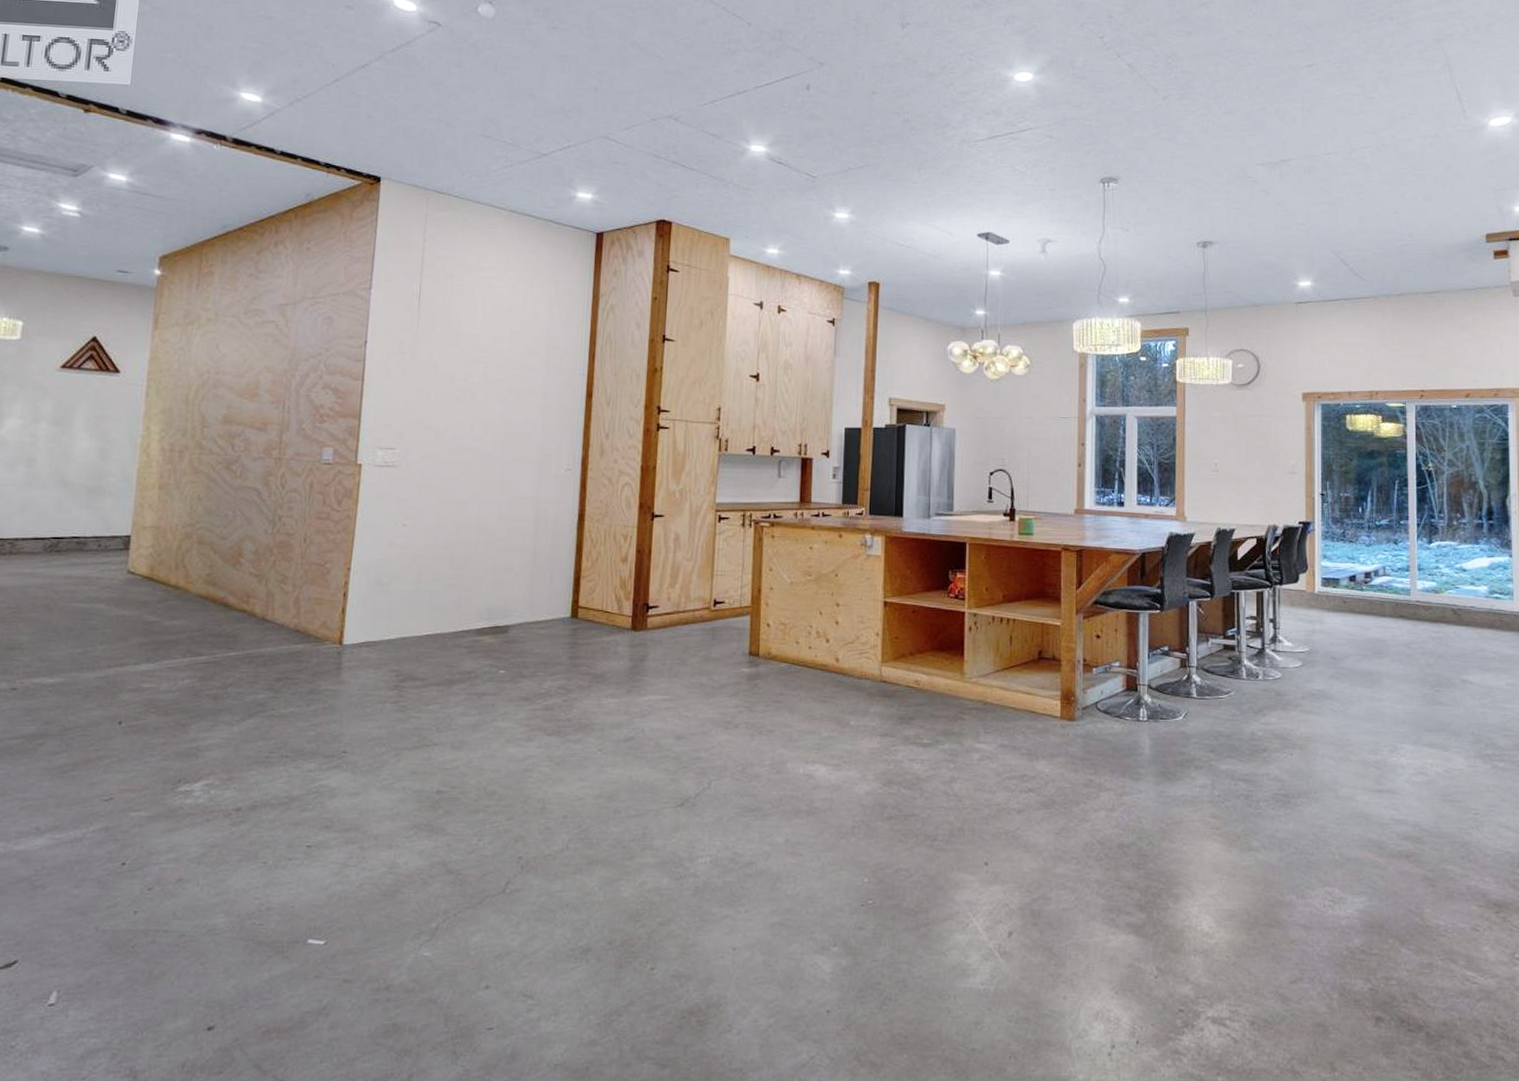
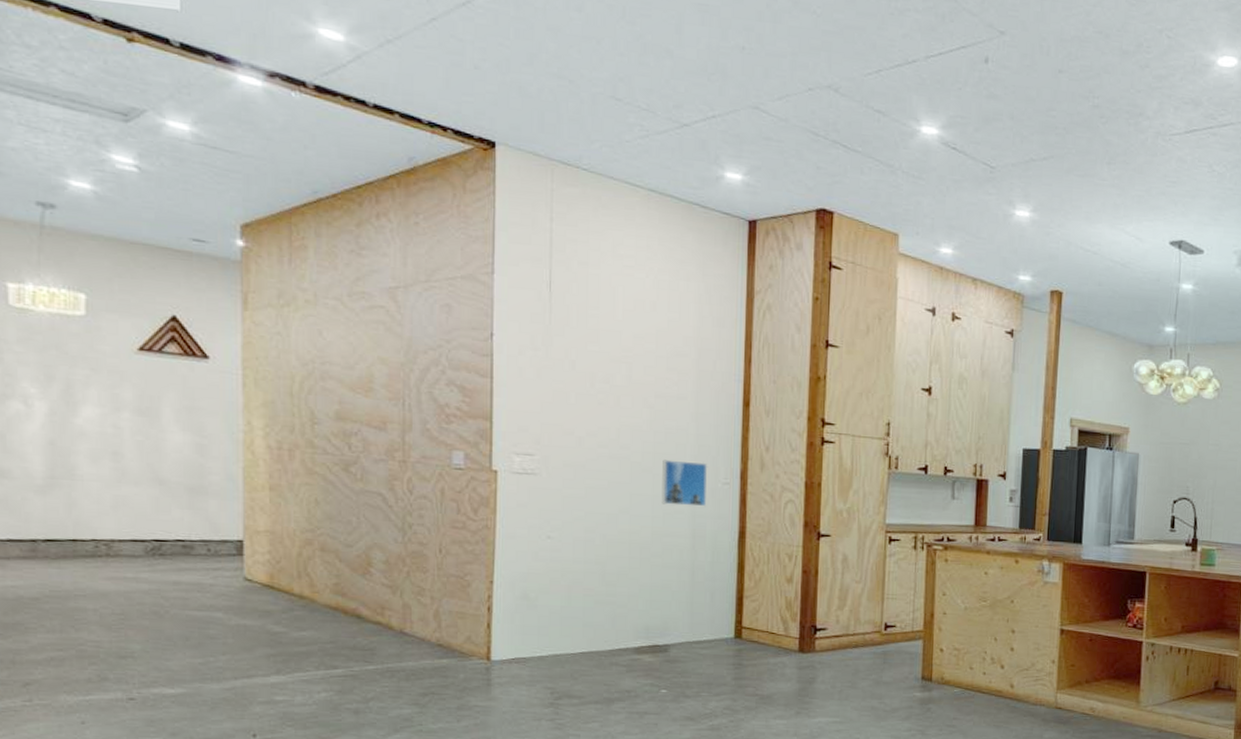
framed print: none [508,449,552,492] -> present [662,459,708,507]

